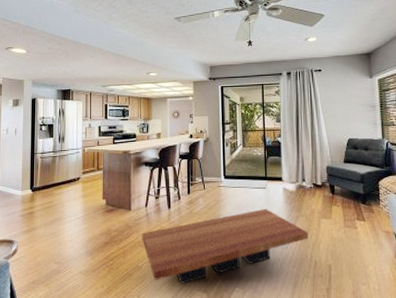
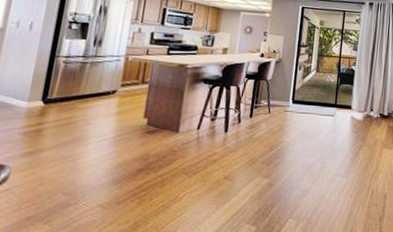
coffee table: present [142,209,308,284] -> none [187,137,369,216]

